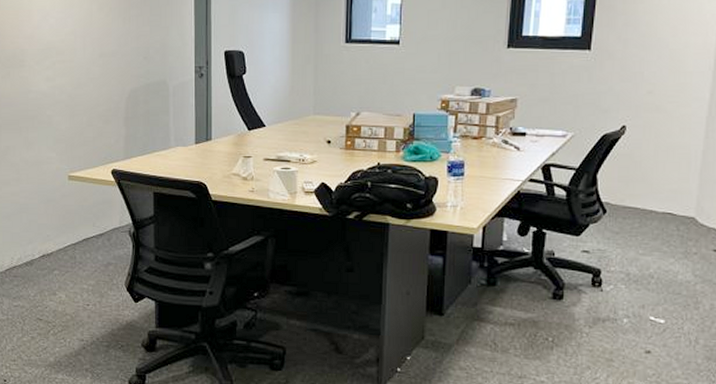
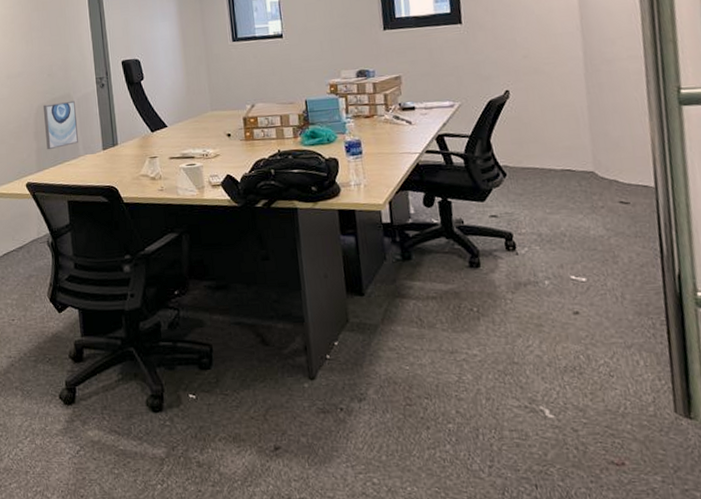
wall art: none [136,88,170,138] -> present [43,100,78,150]

